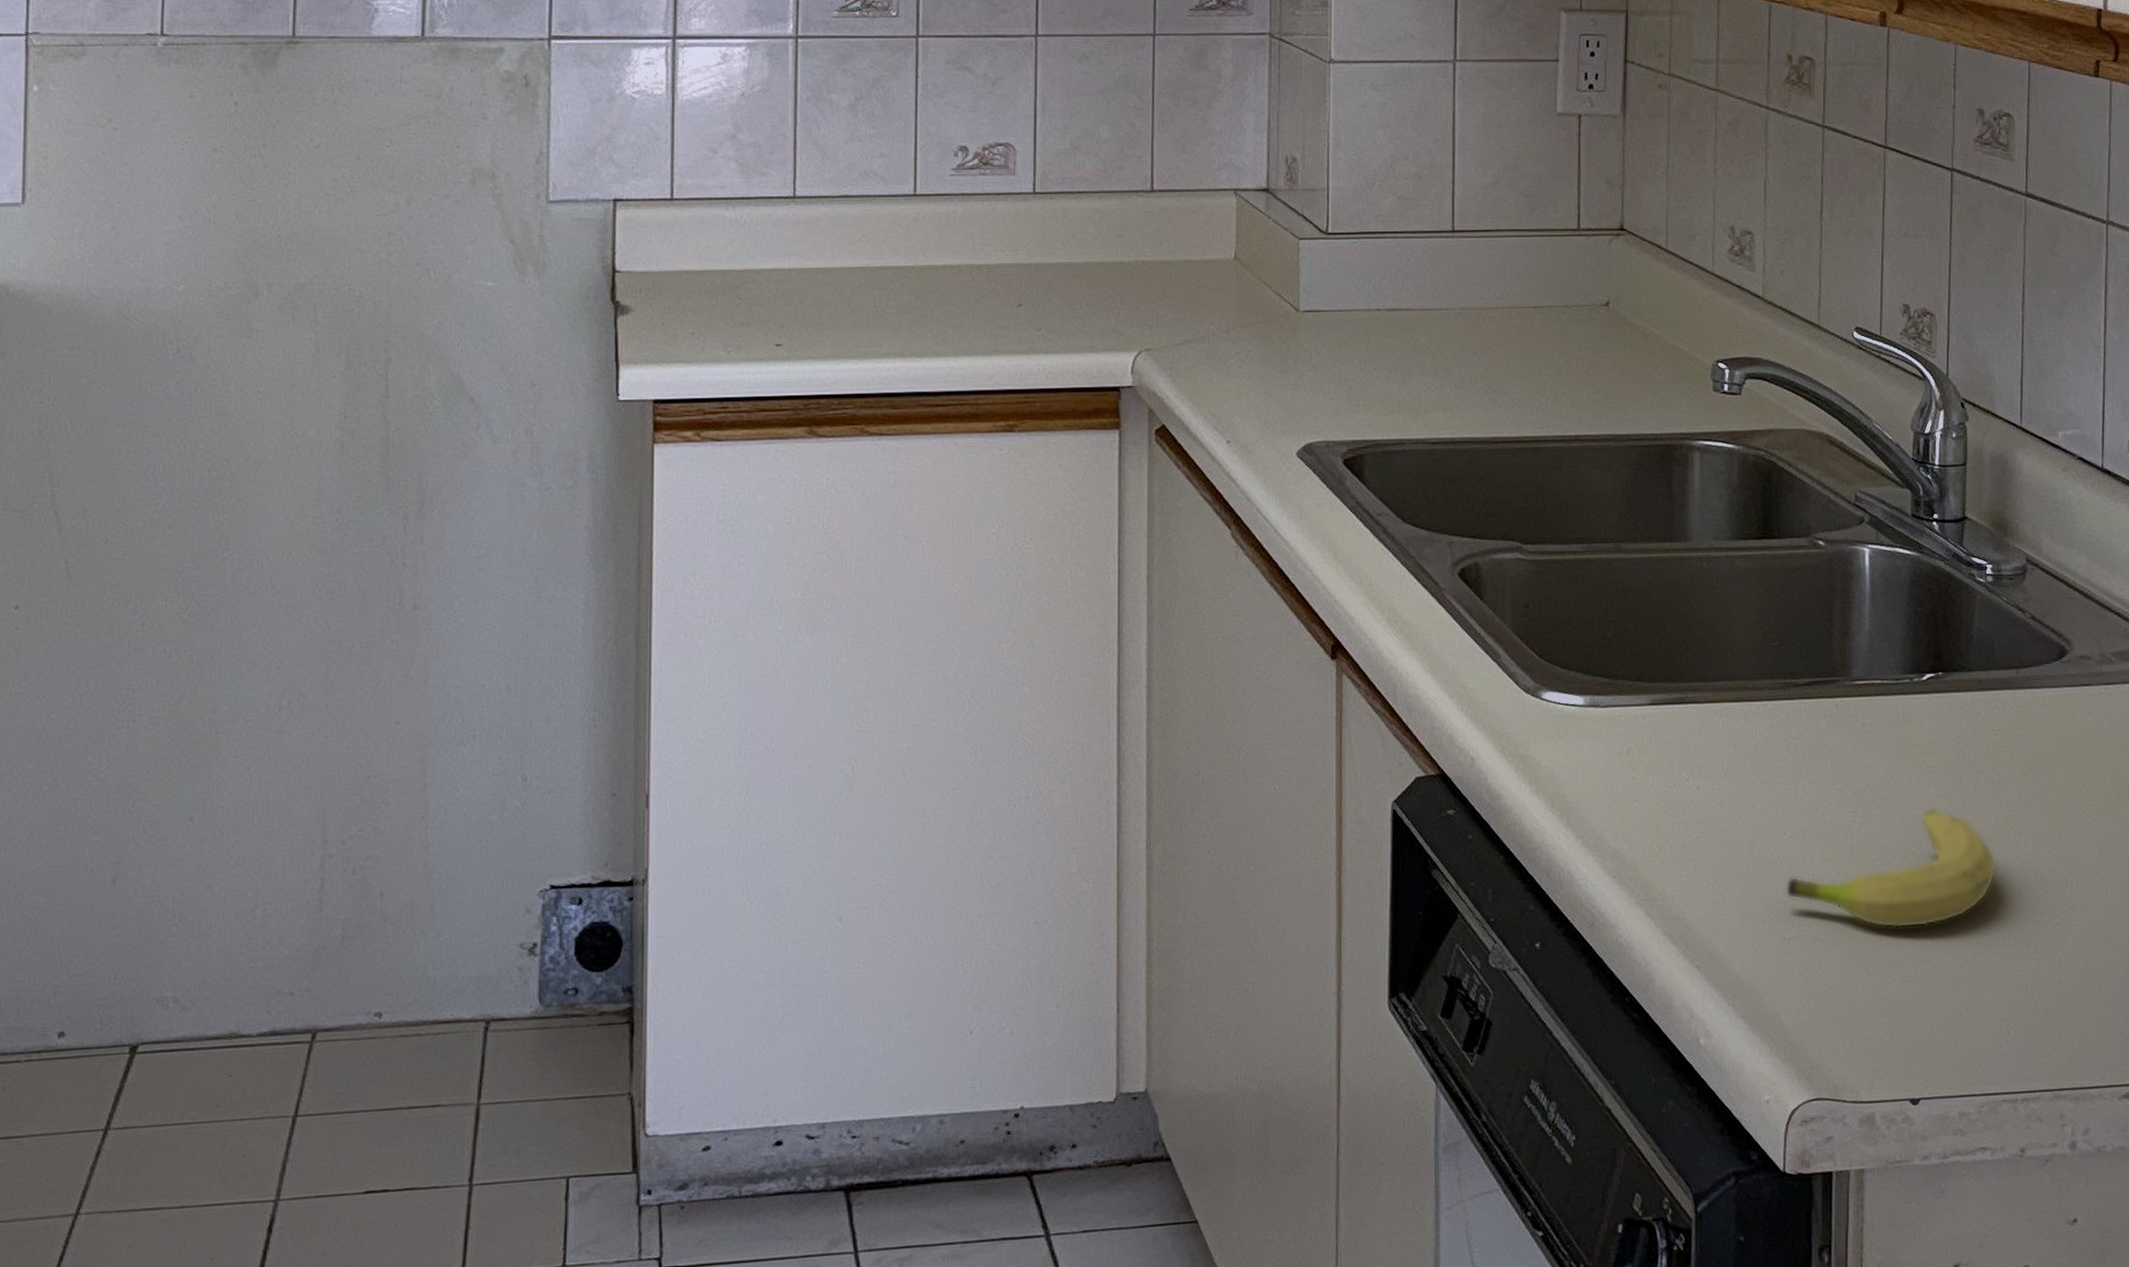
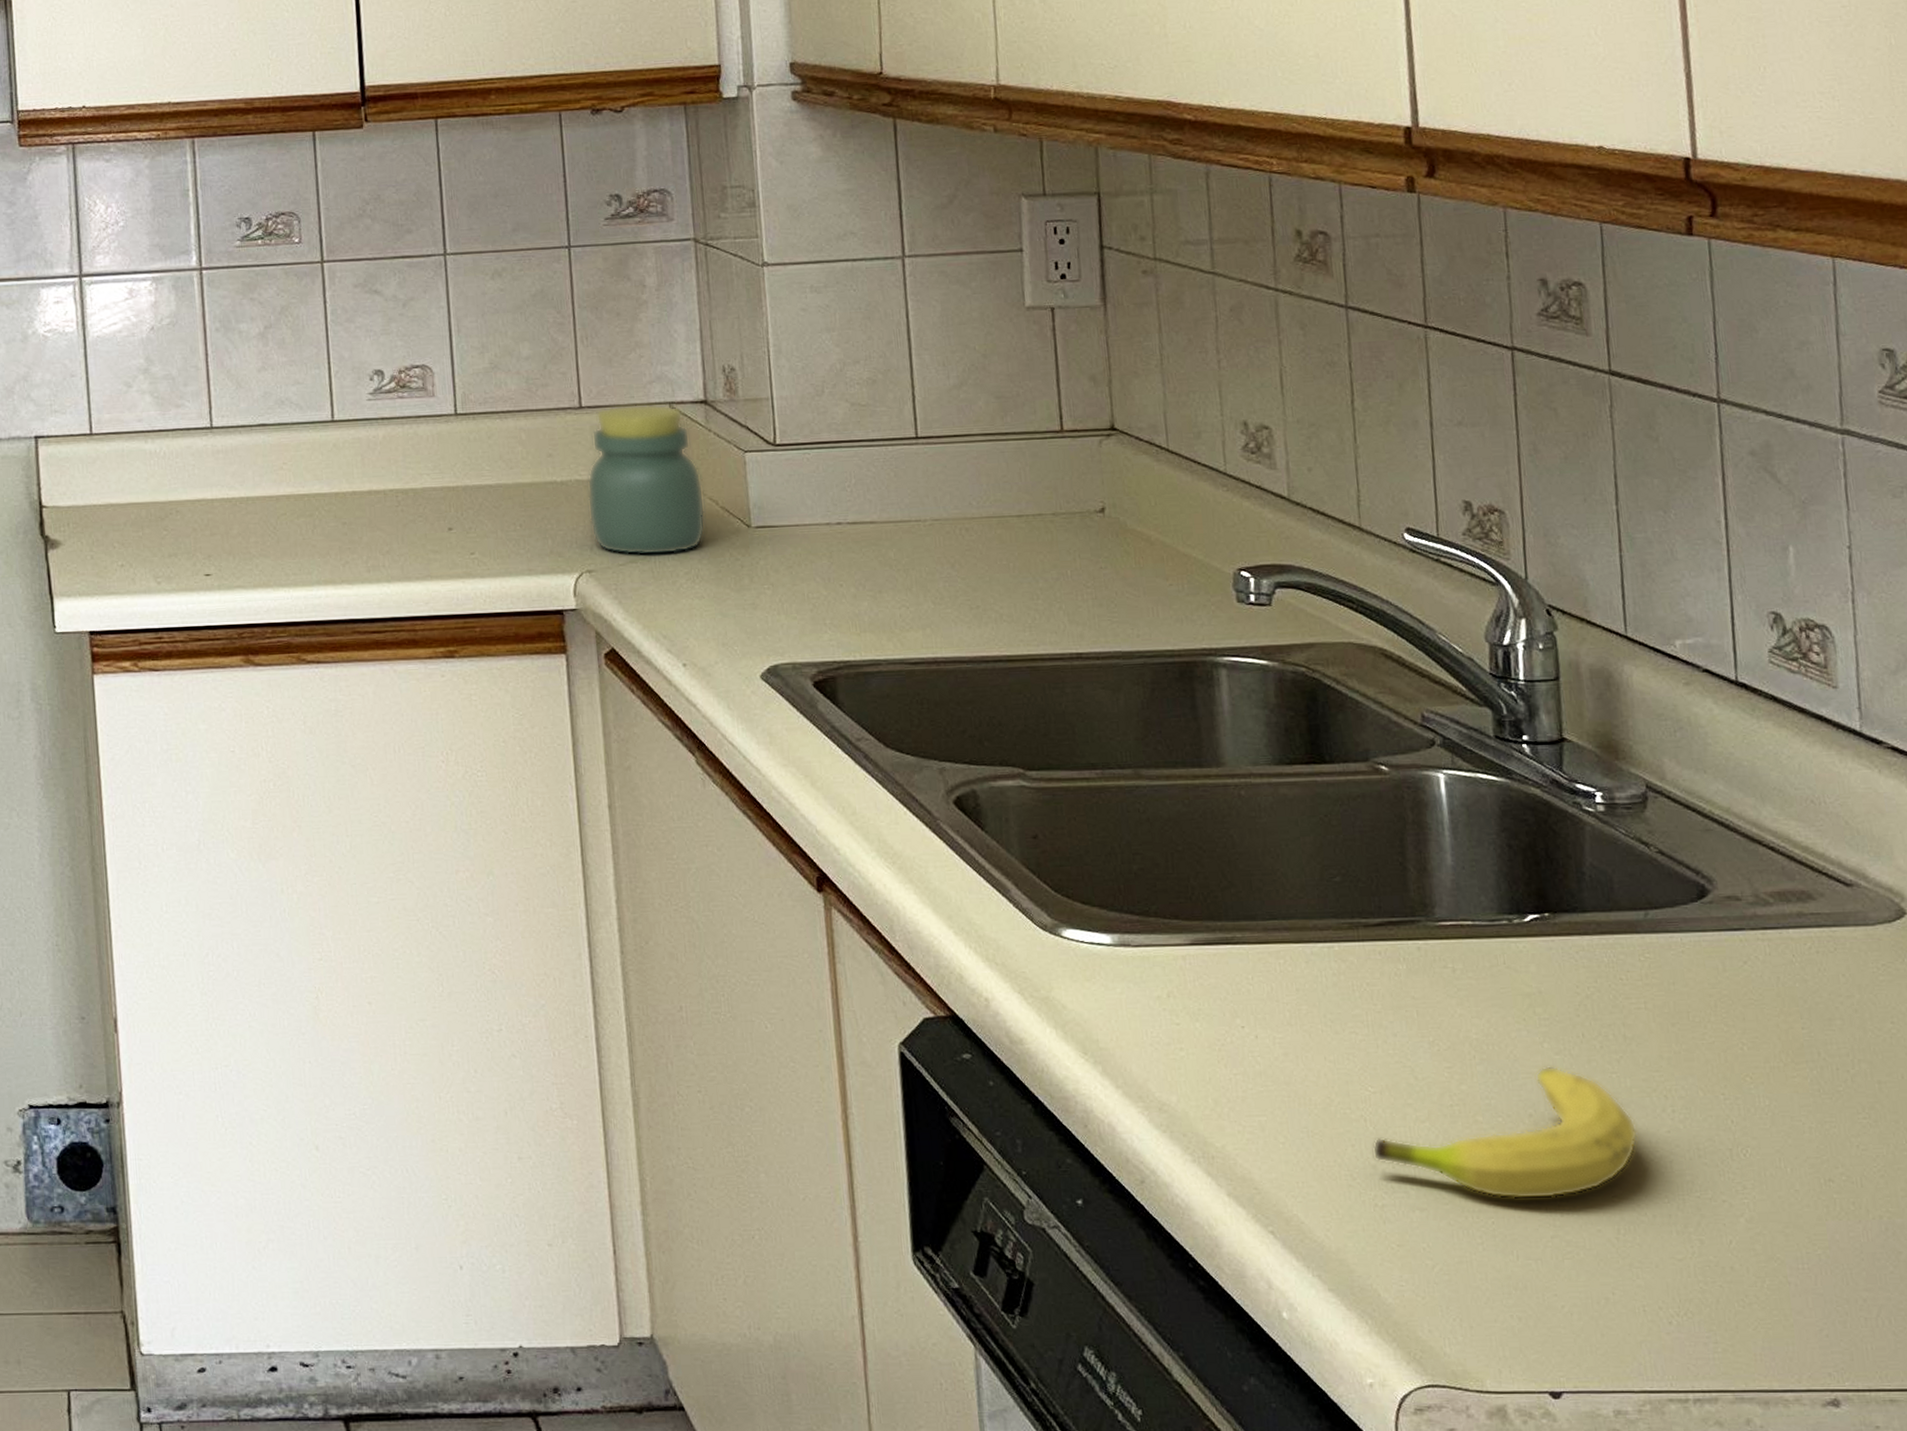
jar: none [1151,190,1259,336] -> present [587,404,706,556]

